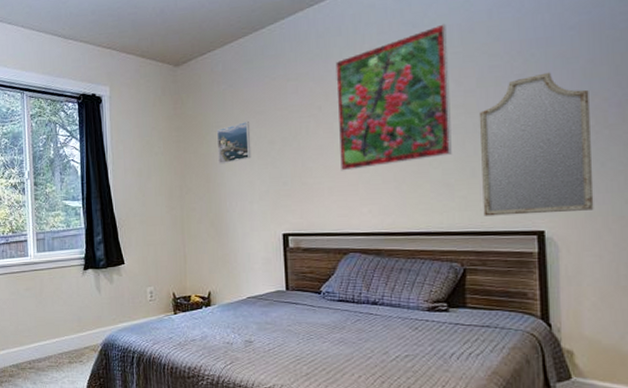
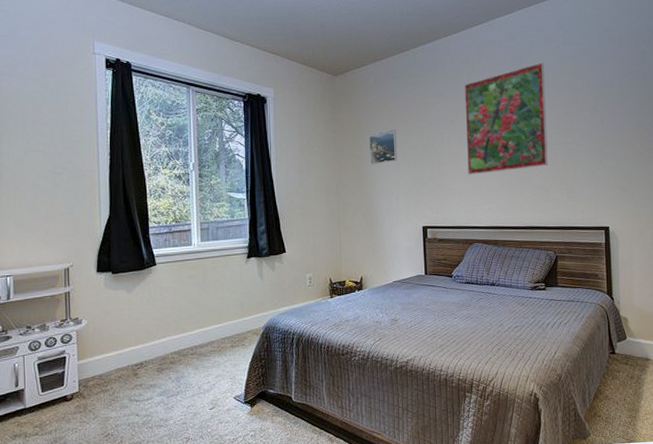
home mirror: present [479,72,594,216] -> none [566,107,640,215]

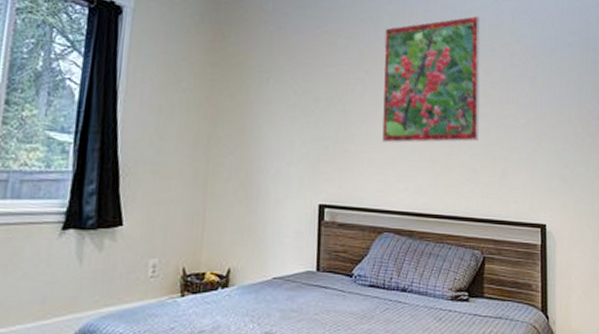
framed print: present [368,128,398,165] -> none [257,71,295,116]

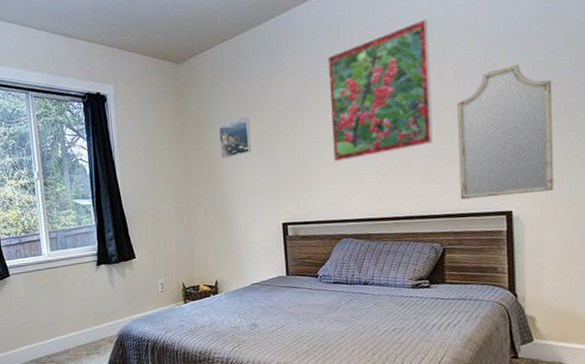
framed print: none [257,71,295,116] -> present [218,116,252,160]
home mirror: none [501,79,581,209] -> present [456,64,554,200]

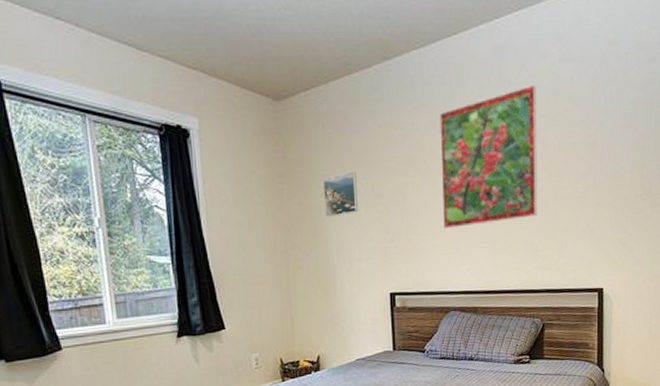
home mirror: present [456,64,554,200] -> none [559,142,640,275]

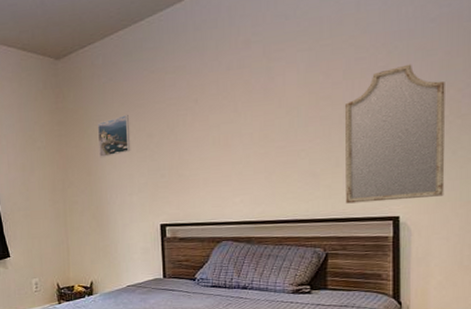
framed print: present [440,85,537,229] -> none [212,16,318,163]
home mirror: none [559,142,640,275] -> present [344,64,445,204]

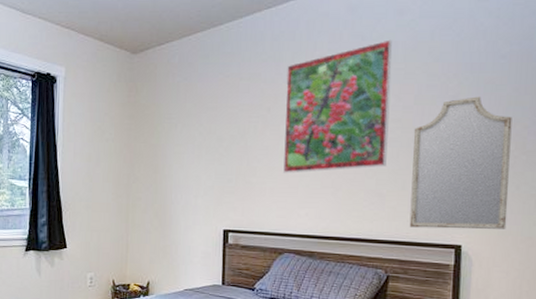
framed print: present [97,114,131,158] -> none [167,115,201,157]
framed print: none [212,16,318,163] -> present [283,39,392,173]

